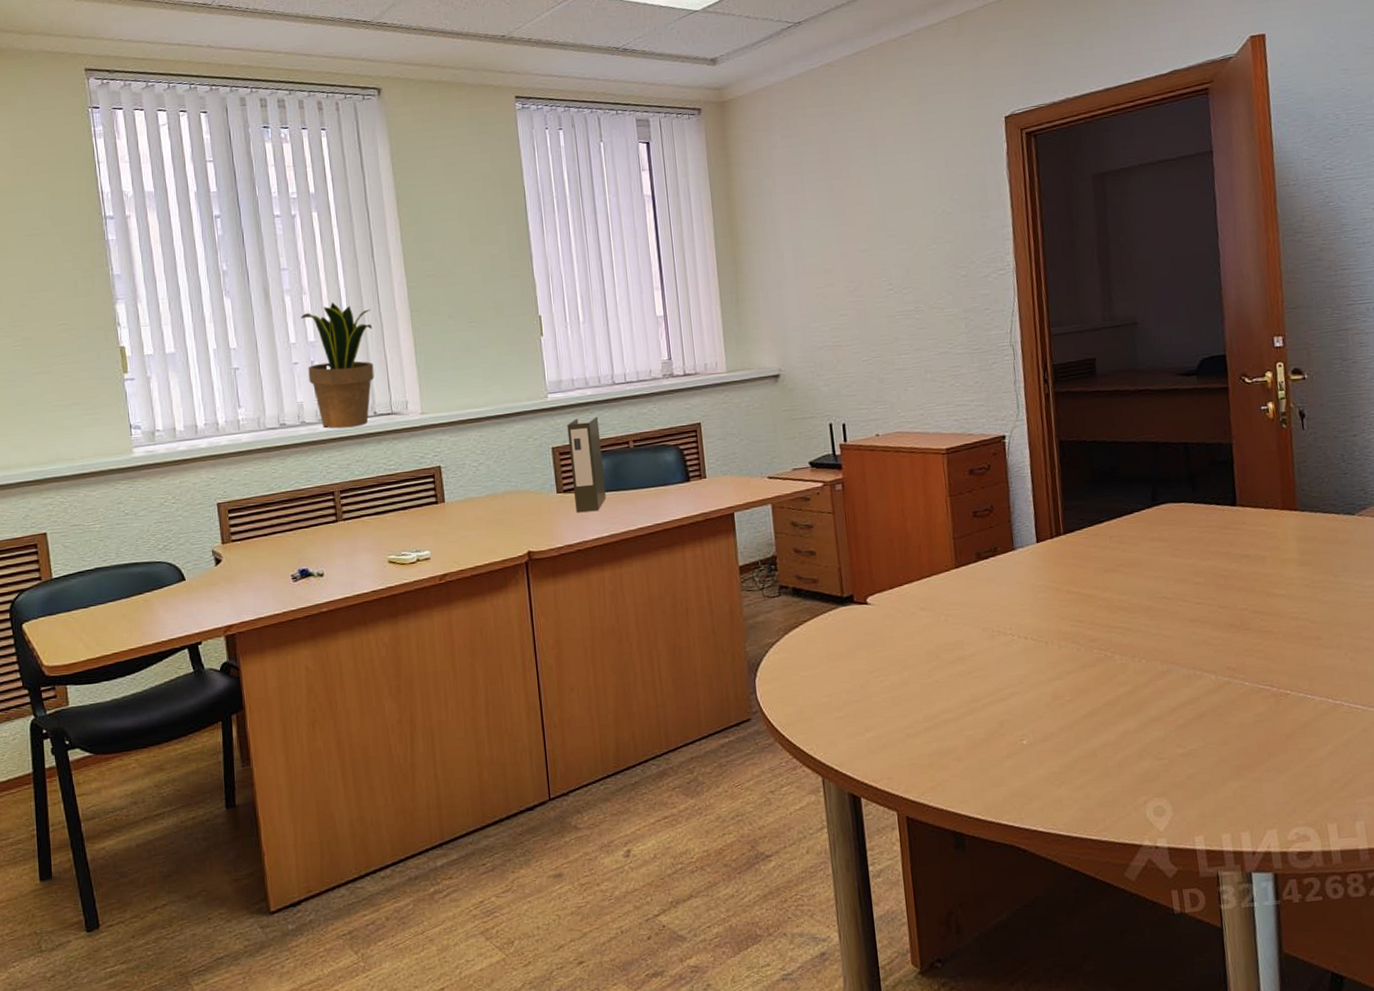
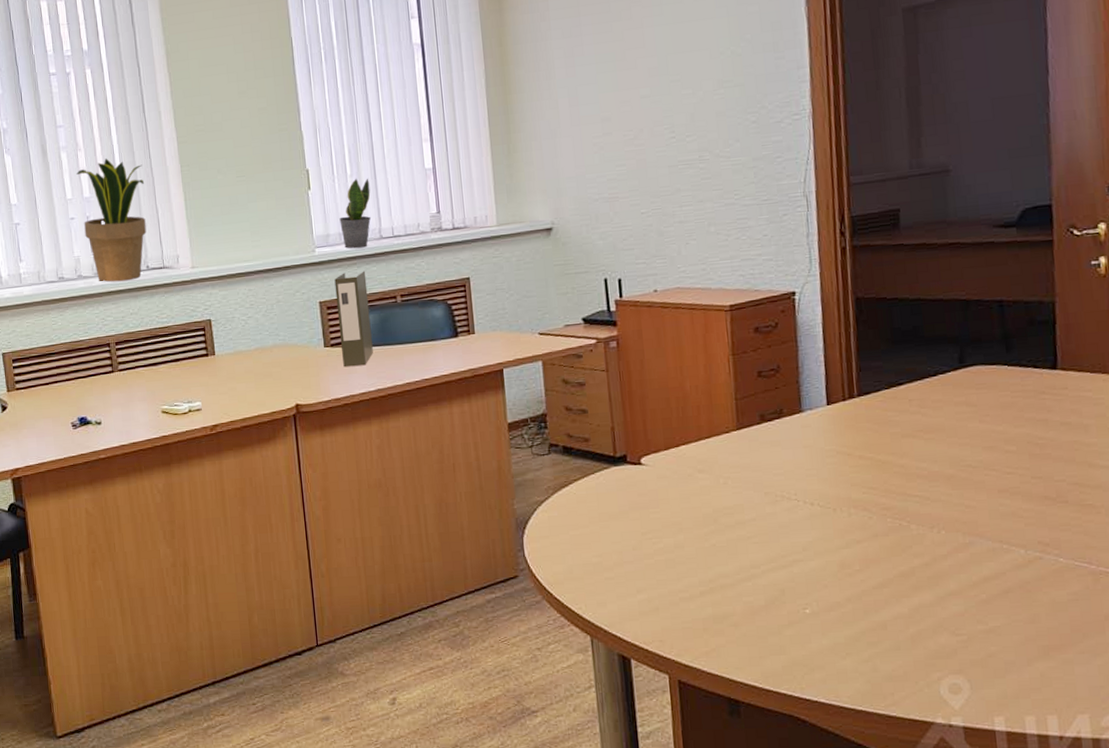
potted plant: none [572,324,604,395] -> present [339,178,372,249]

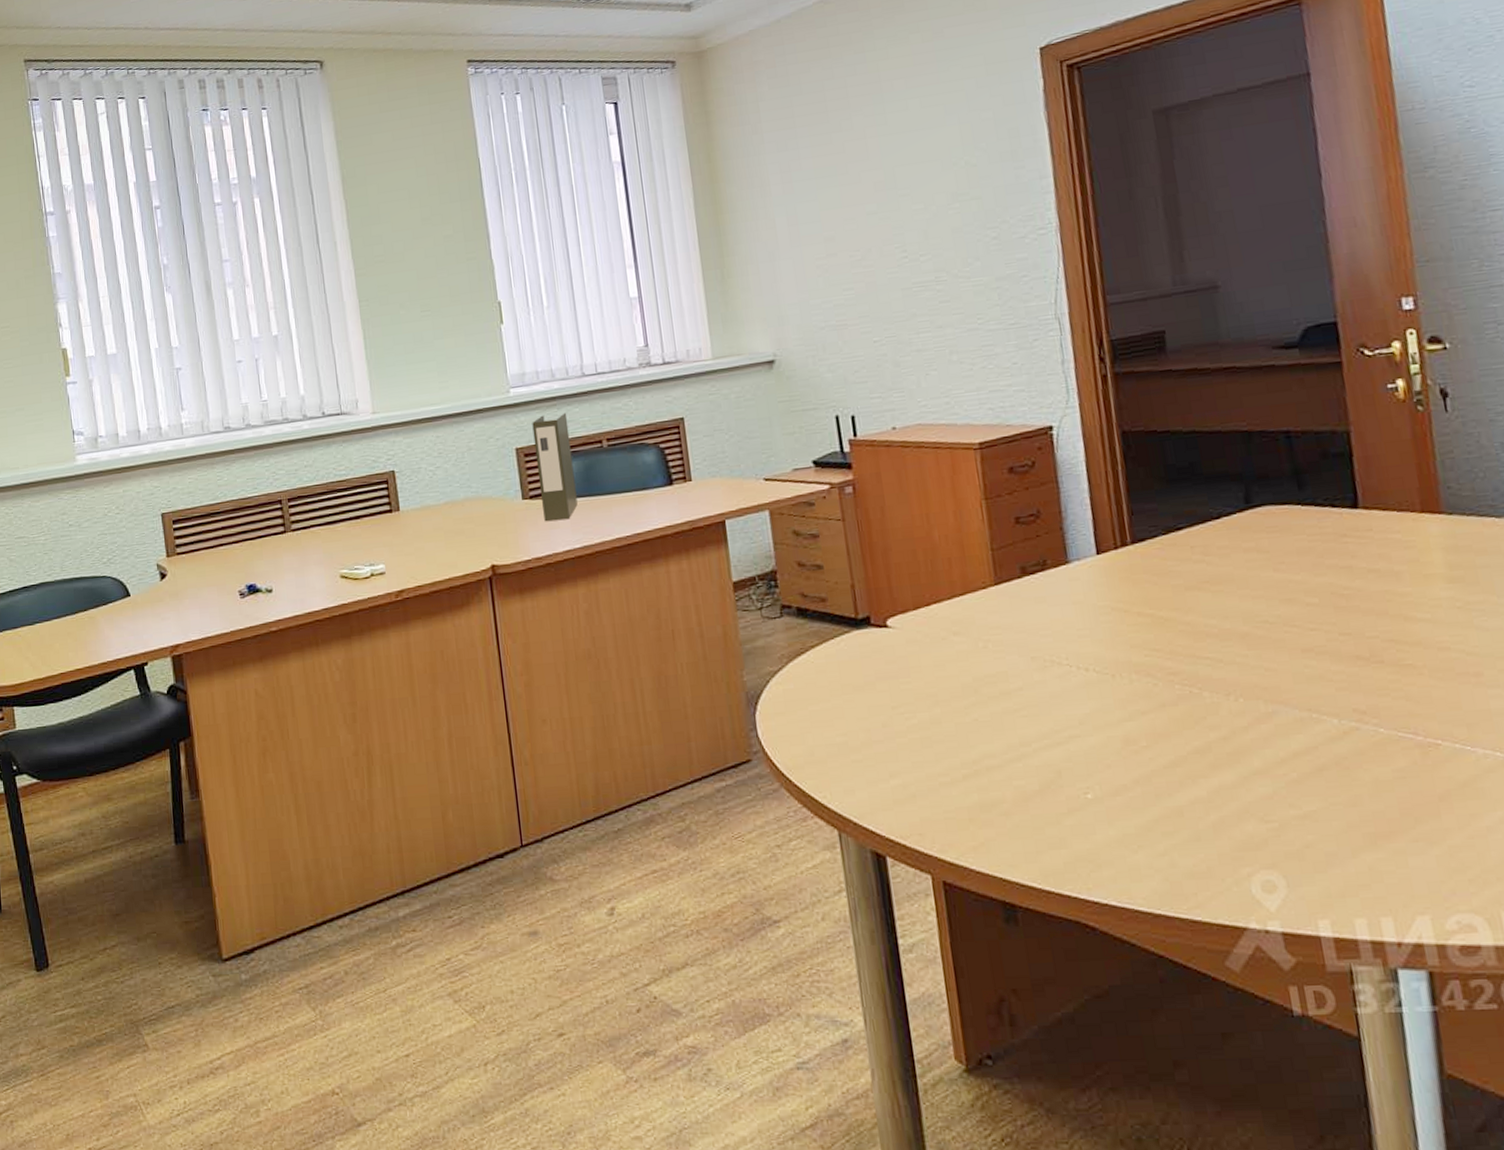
potted plant: present [76,158,147,283] -> none [244,294,322,432]
potted plant: present [339,178,372,249] -> none [536,309,572,389]

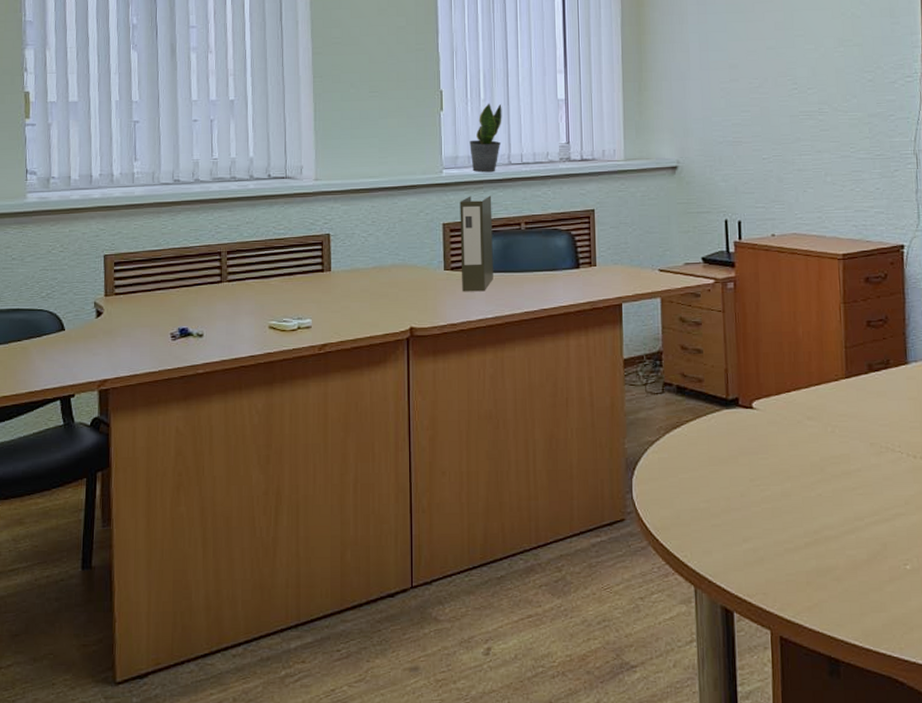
potted plant: none [536,309,572,389] -> present [469,103,502,173]

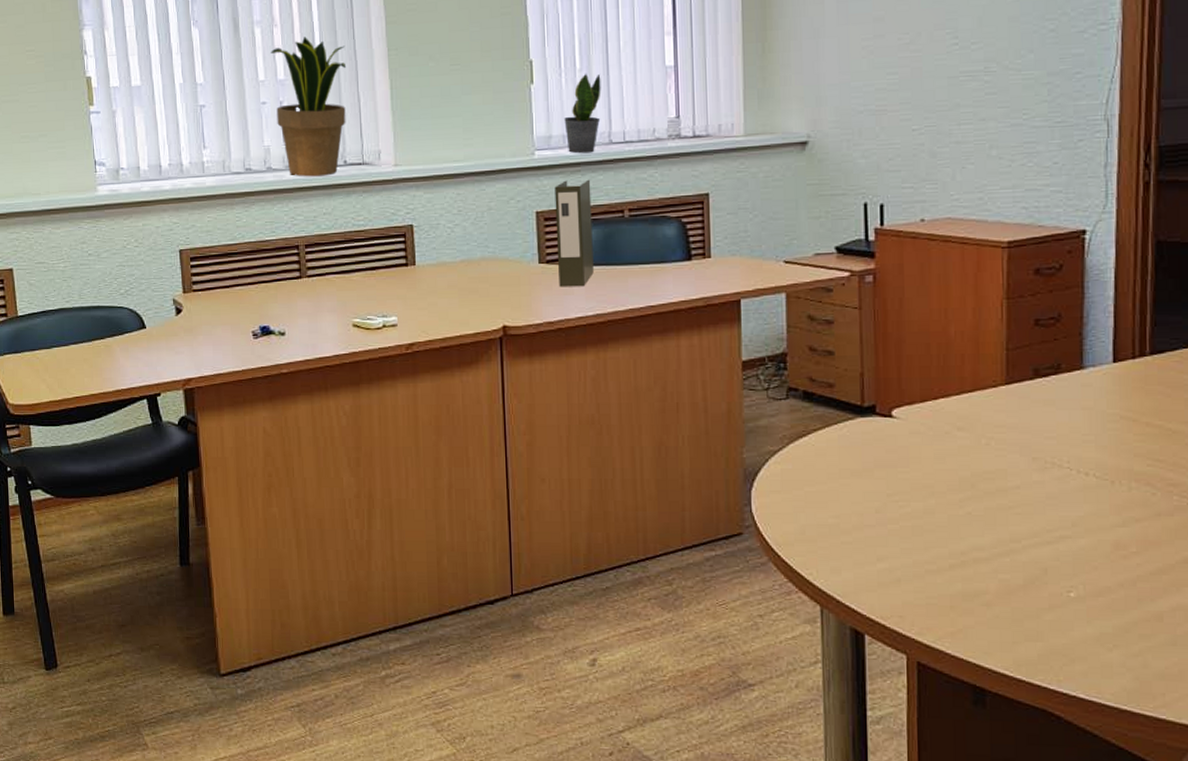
potted plant: none [205,63,275,189] -> present [271,36,347,177]

